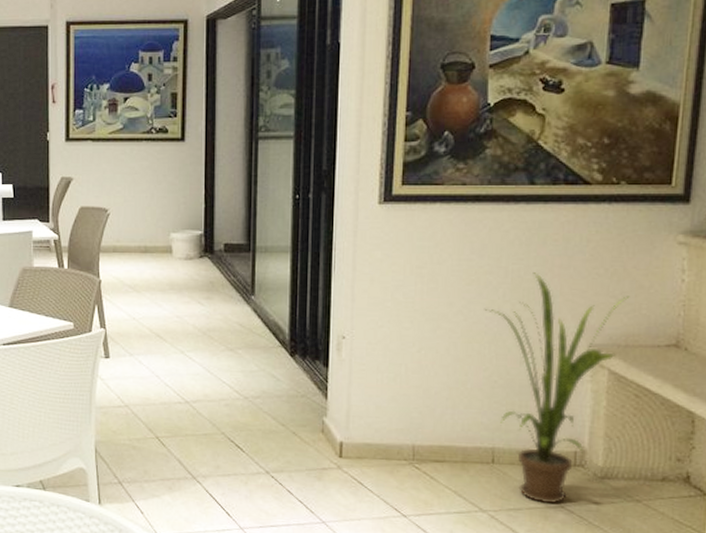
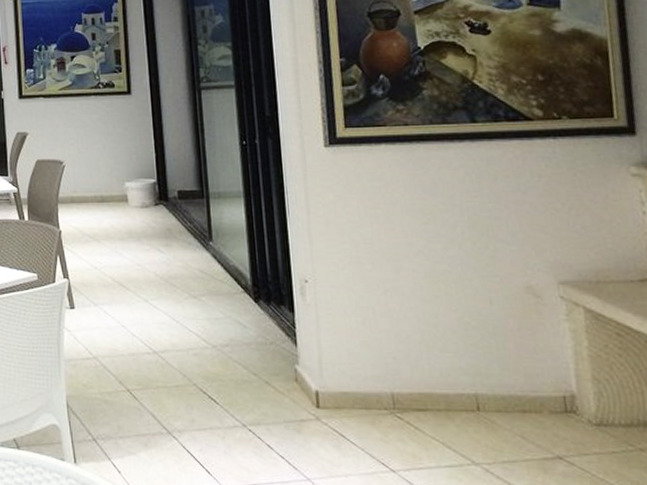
house plant: present [484,272,630,504] -> none [444,209,592,455]

